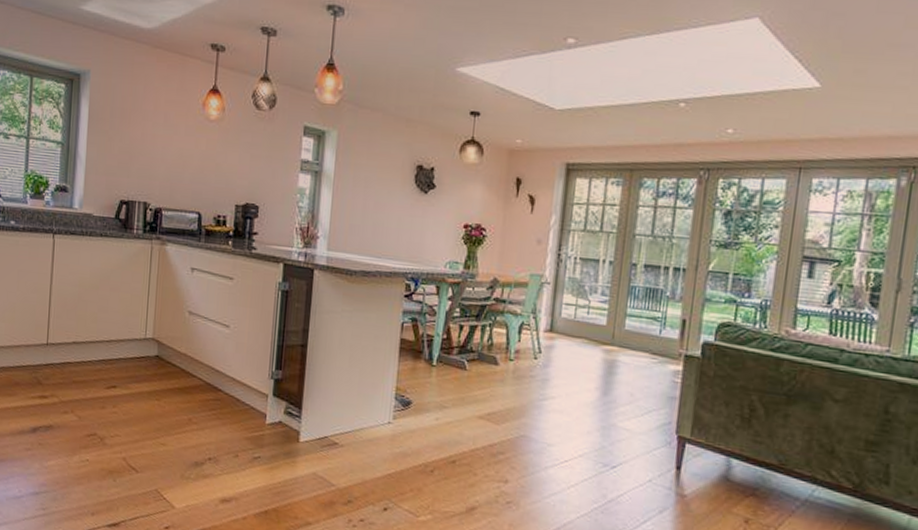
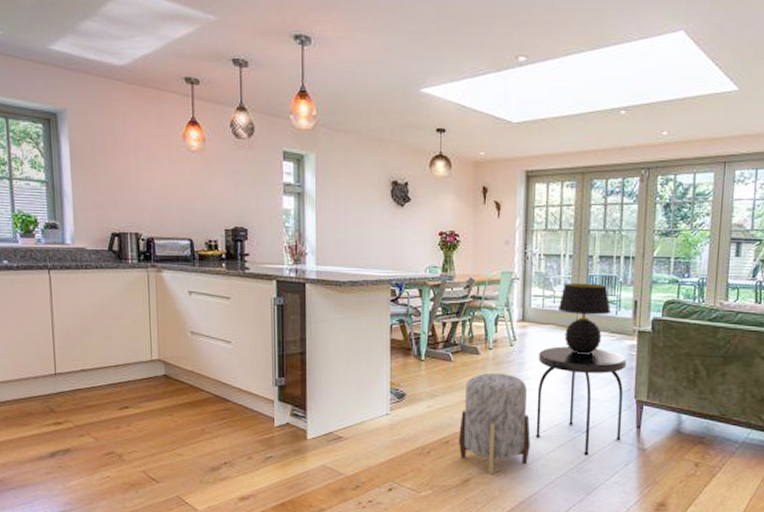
stool: none [466,387,550,506] -> present [458,372,530,475]
side table: none [556,364,670,495] -> present [536,346,627,456]
table lamp: none [591,292,654,377] -> present [557,282,611,354]

